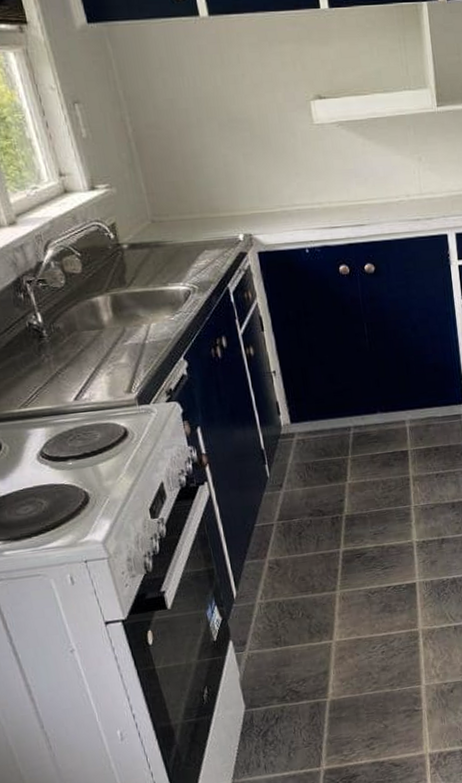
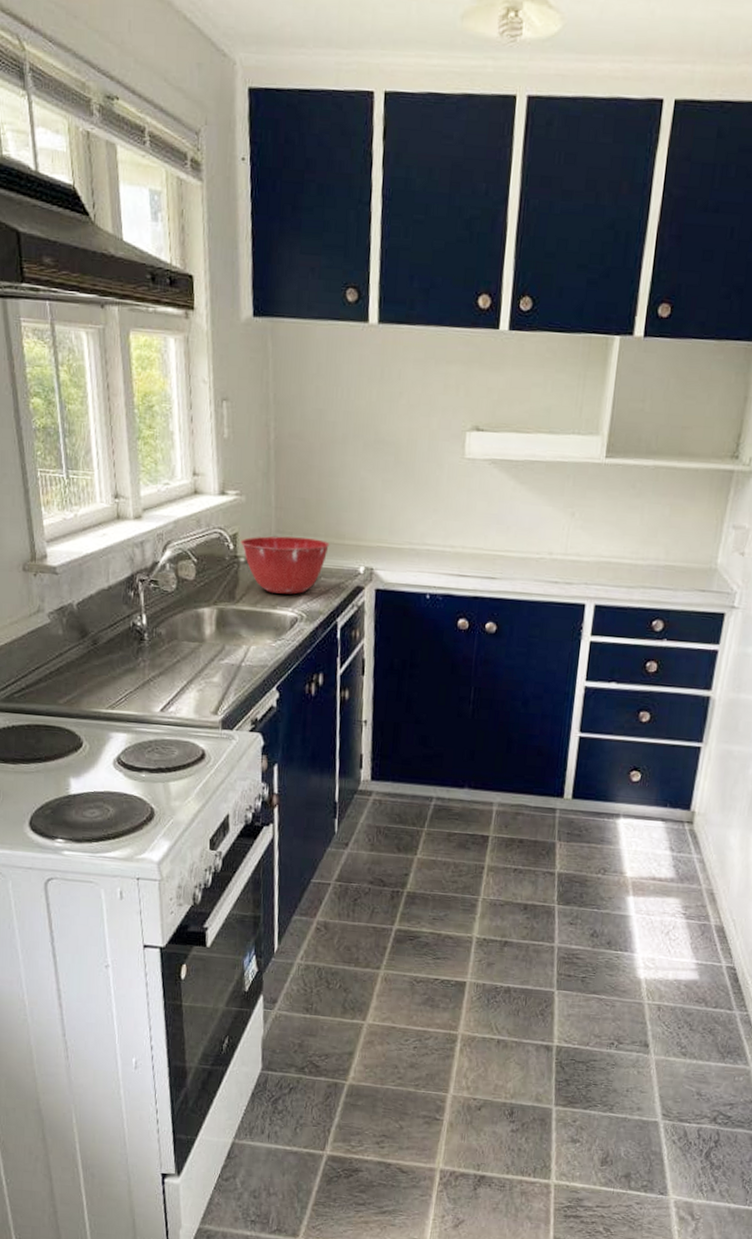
mixing bowl: none [120,216,207,272] -> present [240,536,330,595]

